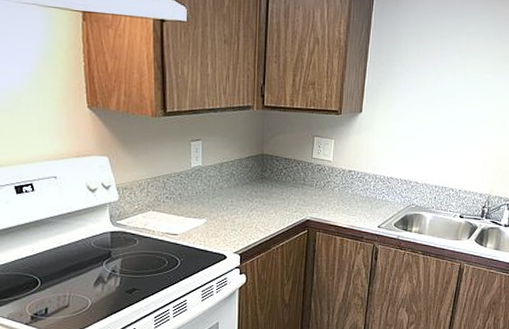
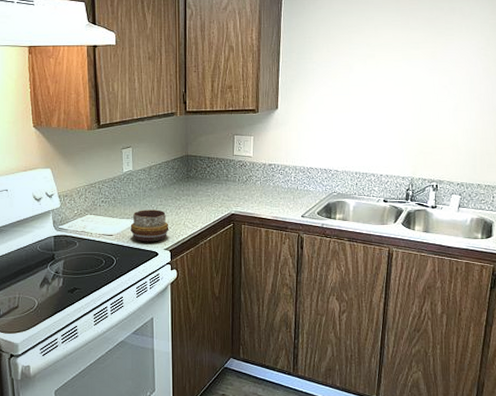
decorative bowl: none [197,209,240,244] -> present [130,210,169,242]

